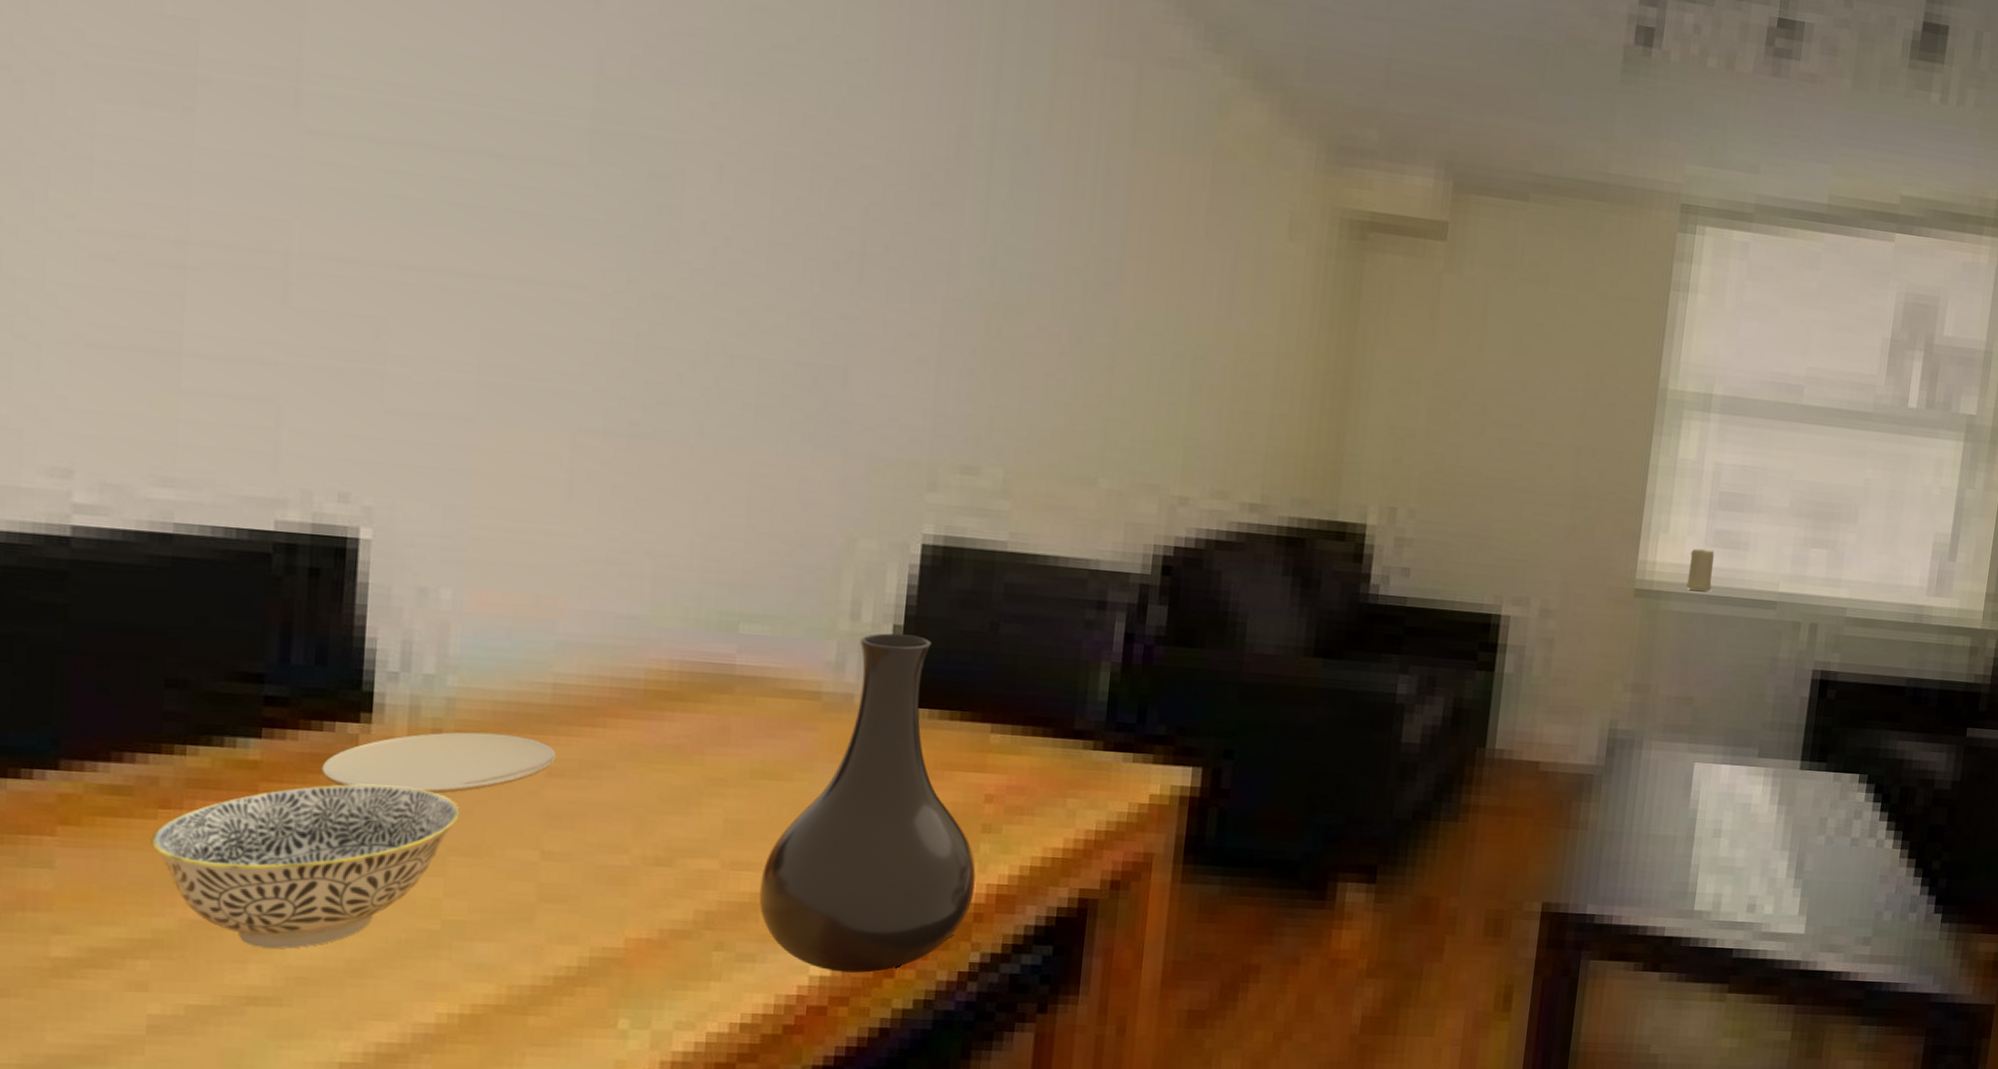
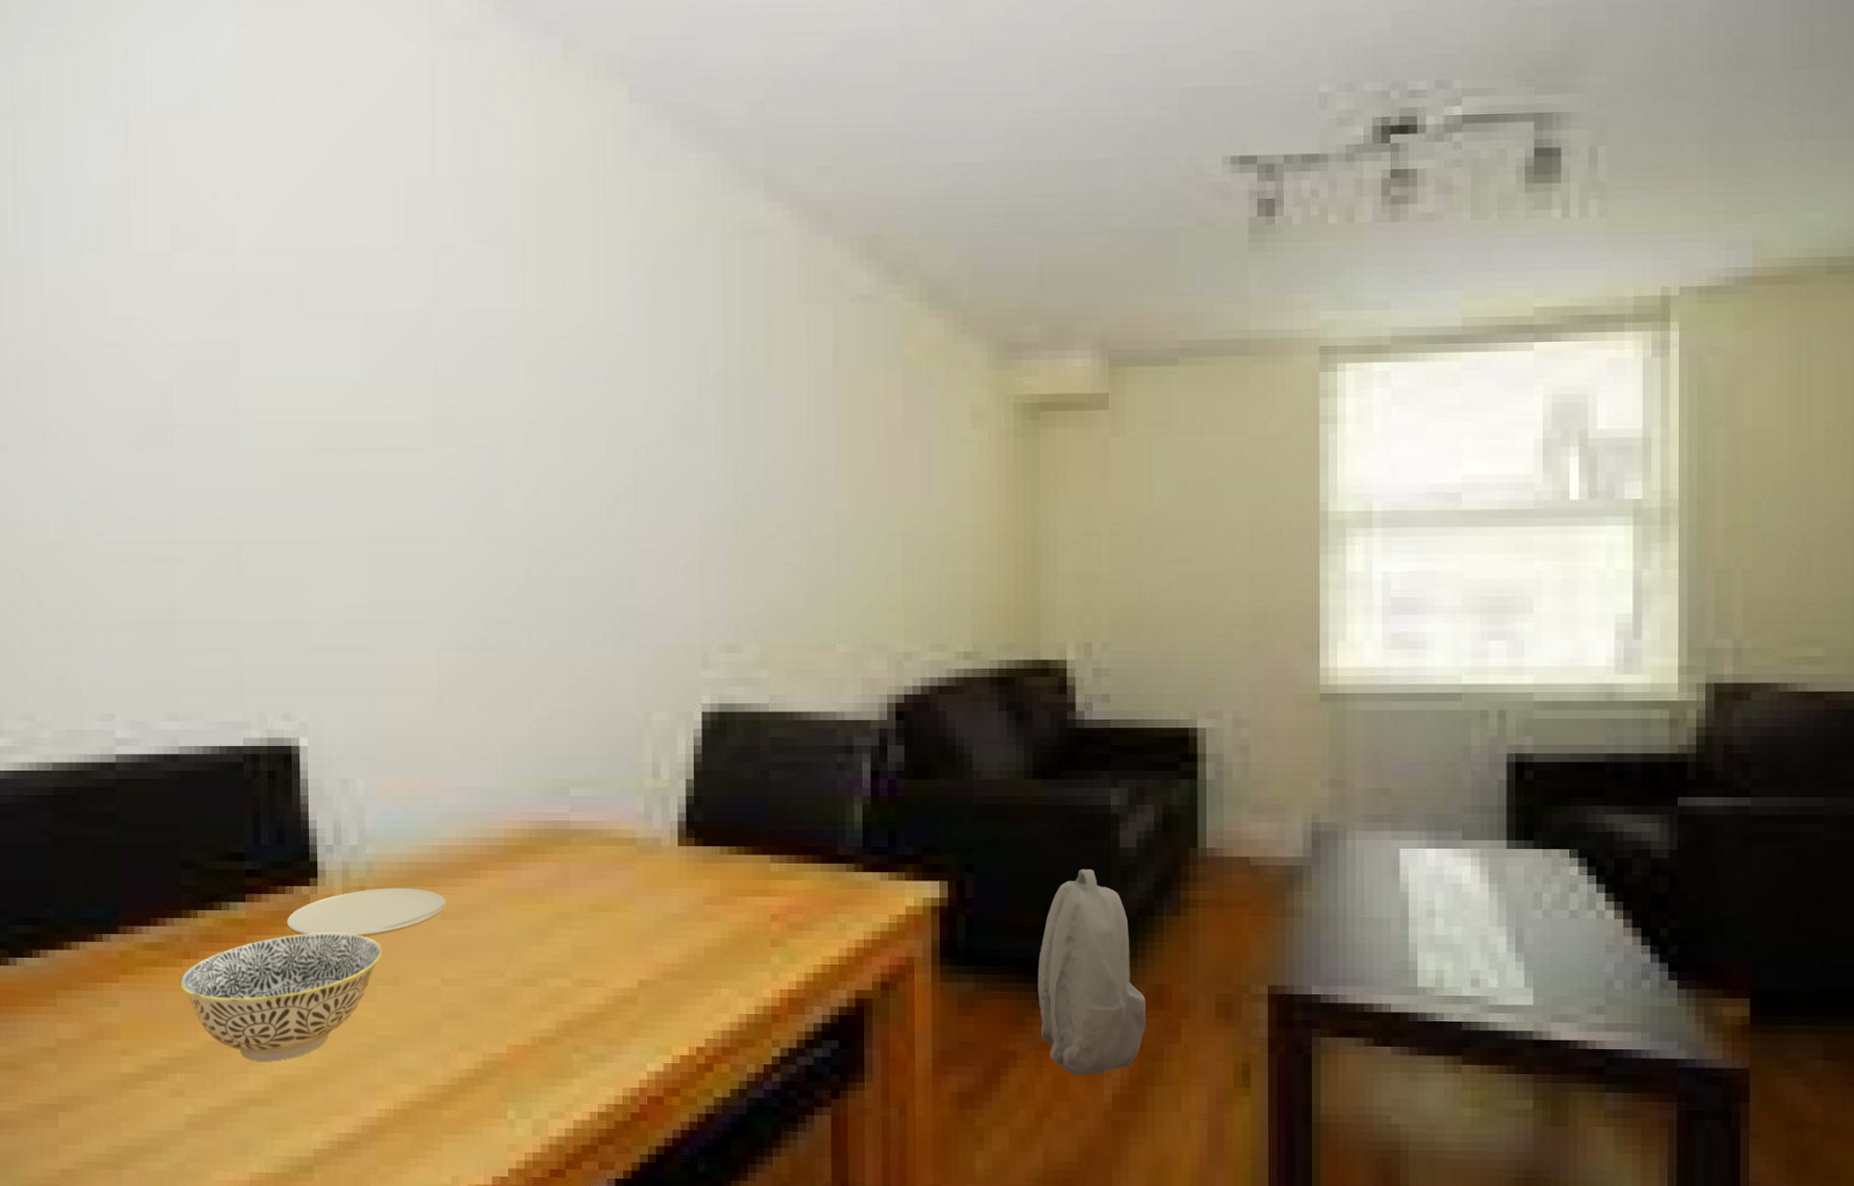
vase: present [759,633,976,973] -> none [603,787,770,1068]
backpack: none [1290,763,1410,995] -> present [1038,868,1146,1076]
candle: present [1686,548,1714,592] -> none [1370,652,1394,691]

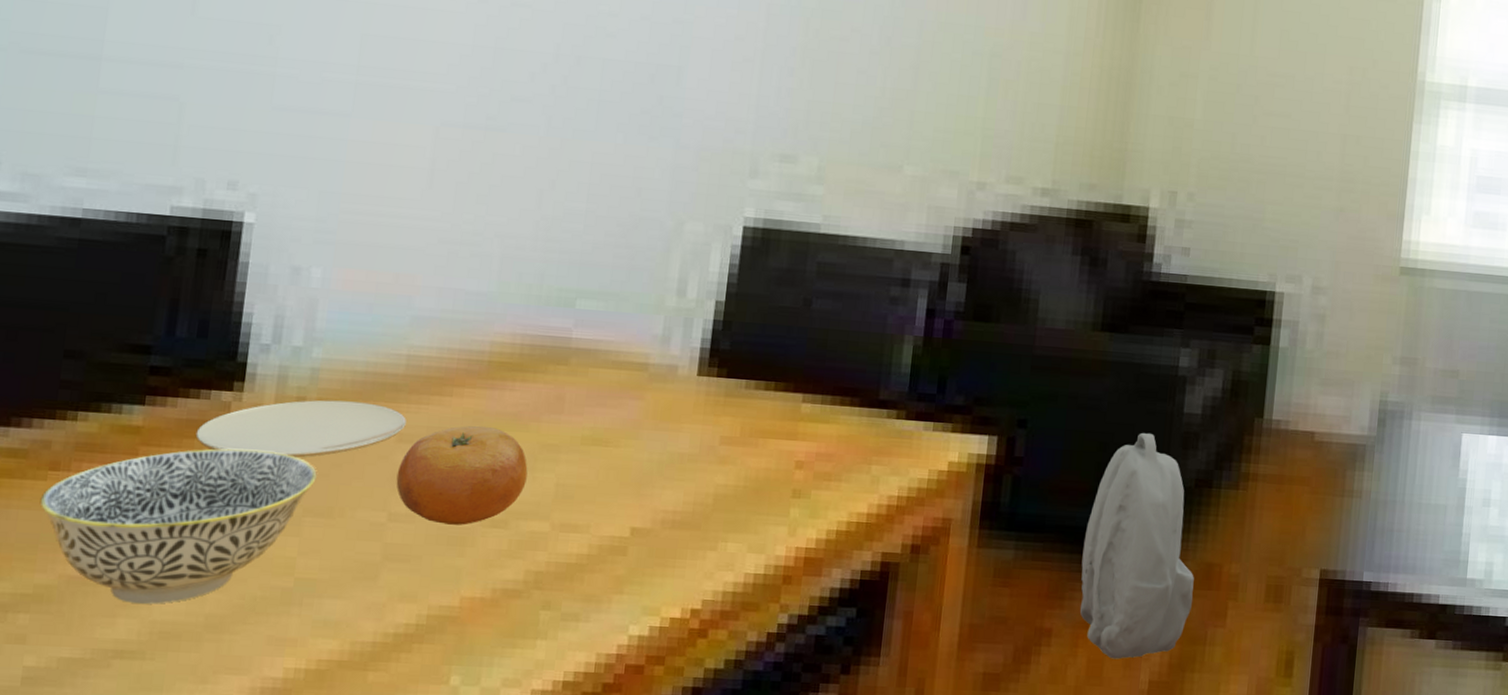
fruit: none [444,901,548,985] -> present [396,426,528,525]

